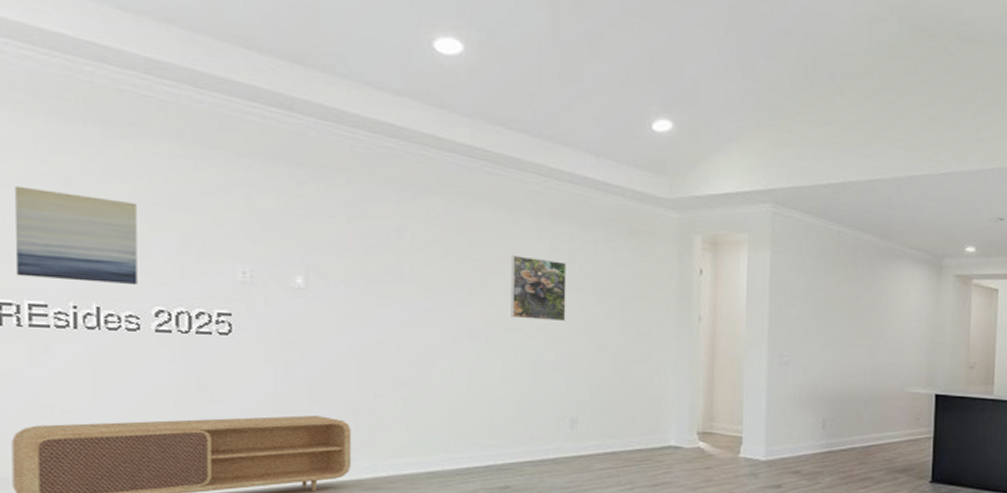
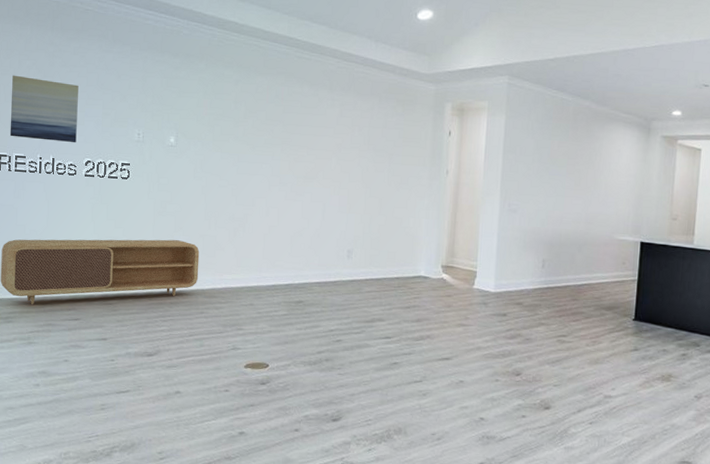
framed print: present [511,255,567,321] -> none [309,121,350,172]

